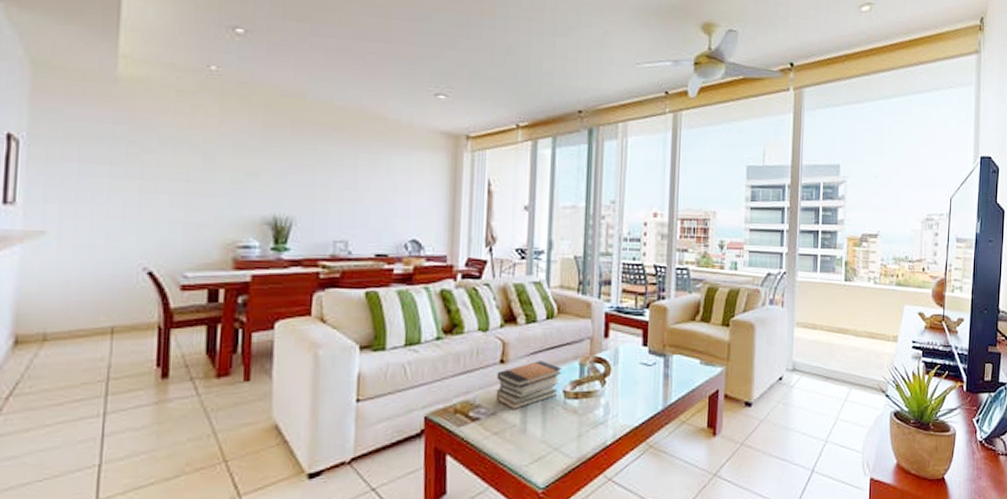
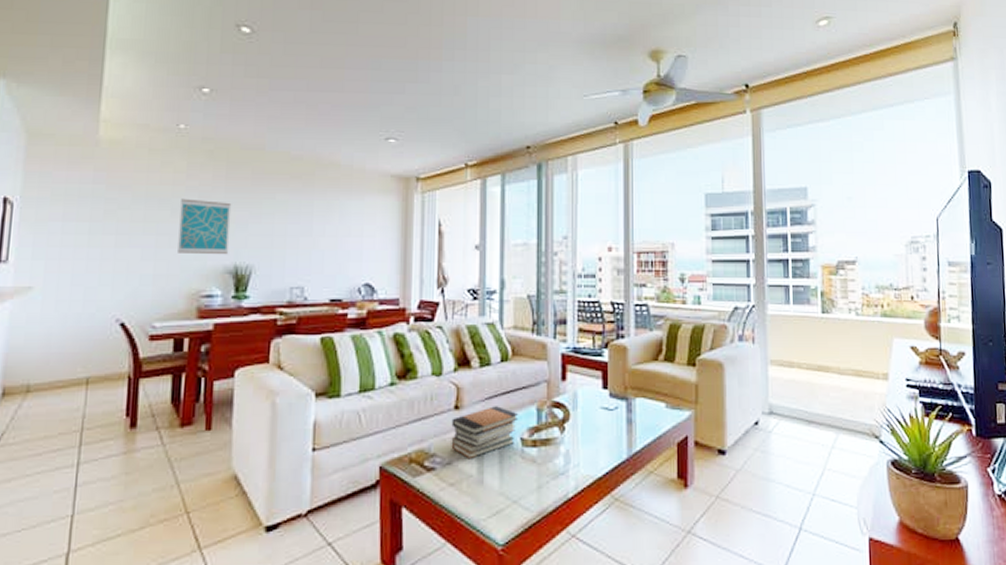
wall art: none [211,145,270,206] -> present [178,198,232,255]

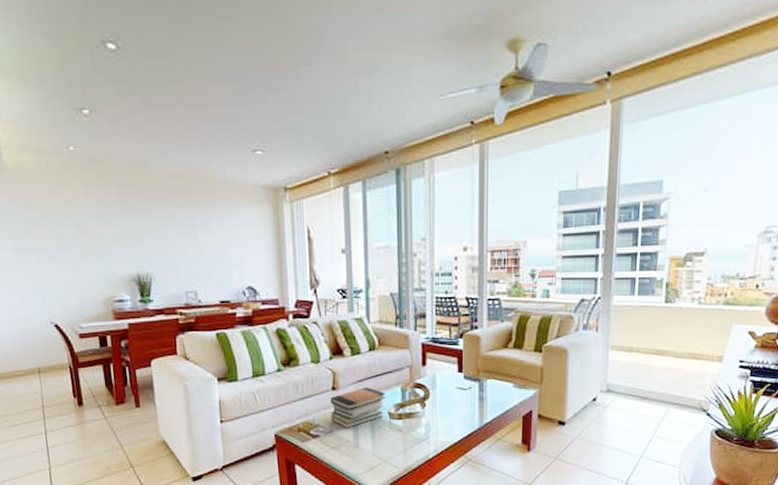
wall art: present [178,198,232,255] -> none [83,216,131,265]

